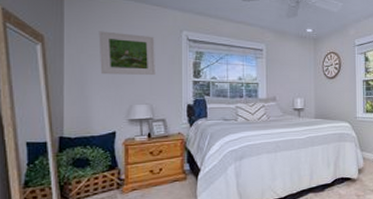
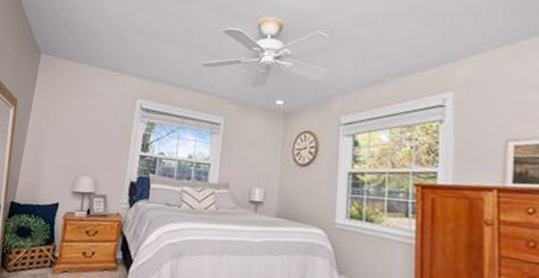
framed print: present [98,31,157,76] -> none [56,97,110,146]

